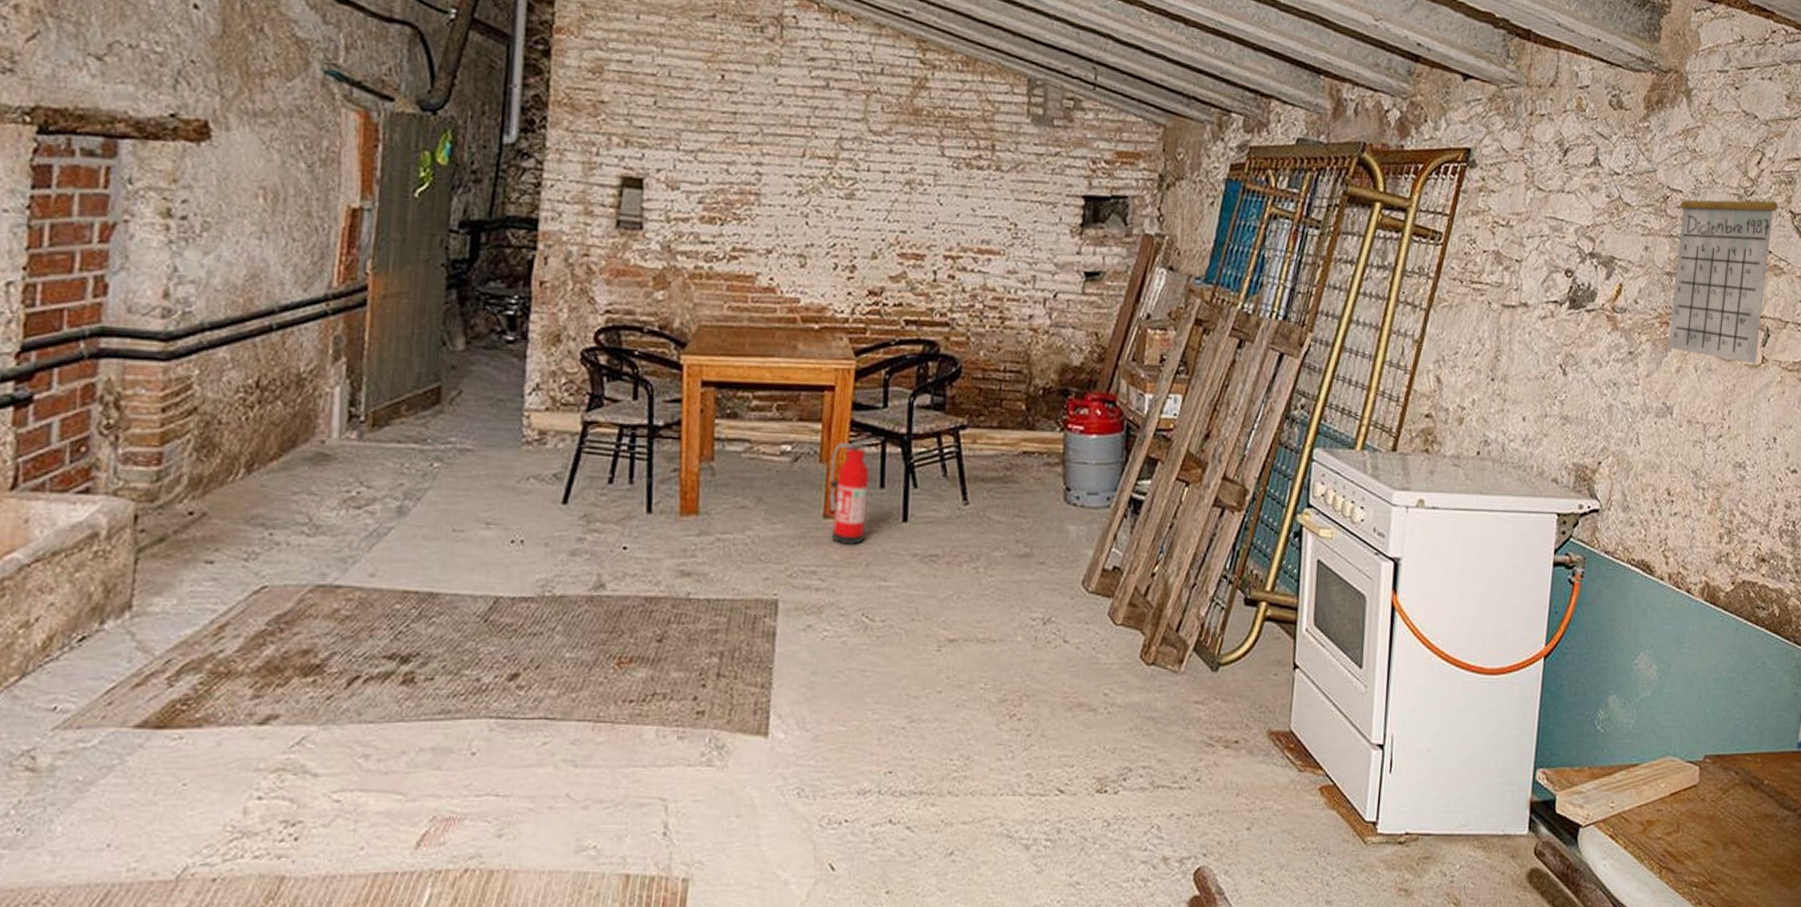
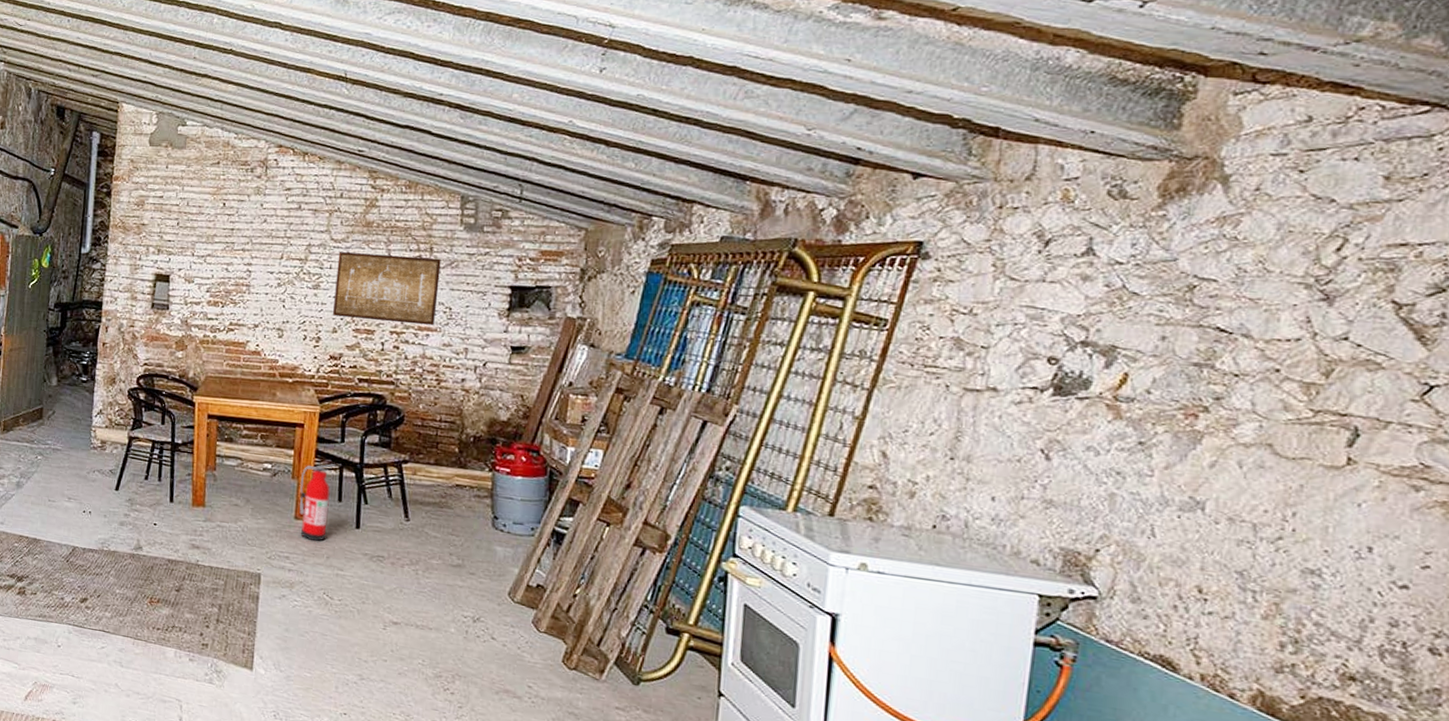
wall art: none [870,148,1005,247] -> present [332,252,441,326]
calendar: present [1667,165,1778,364] -> none [1196,252,1372,465]

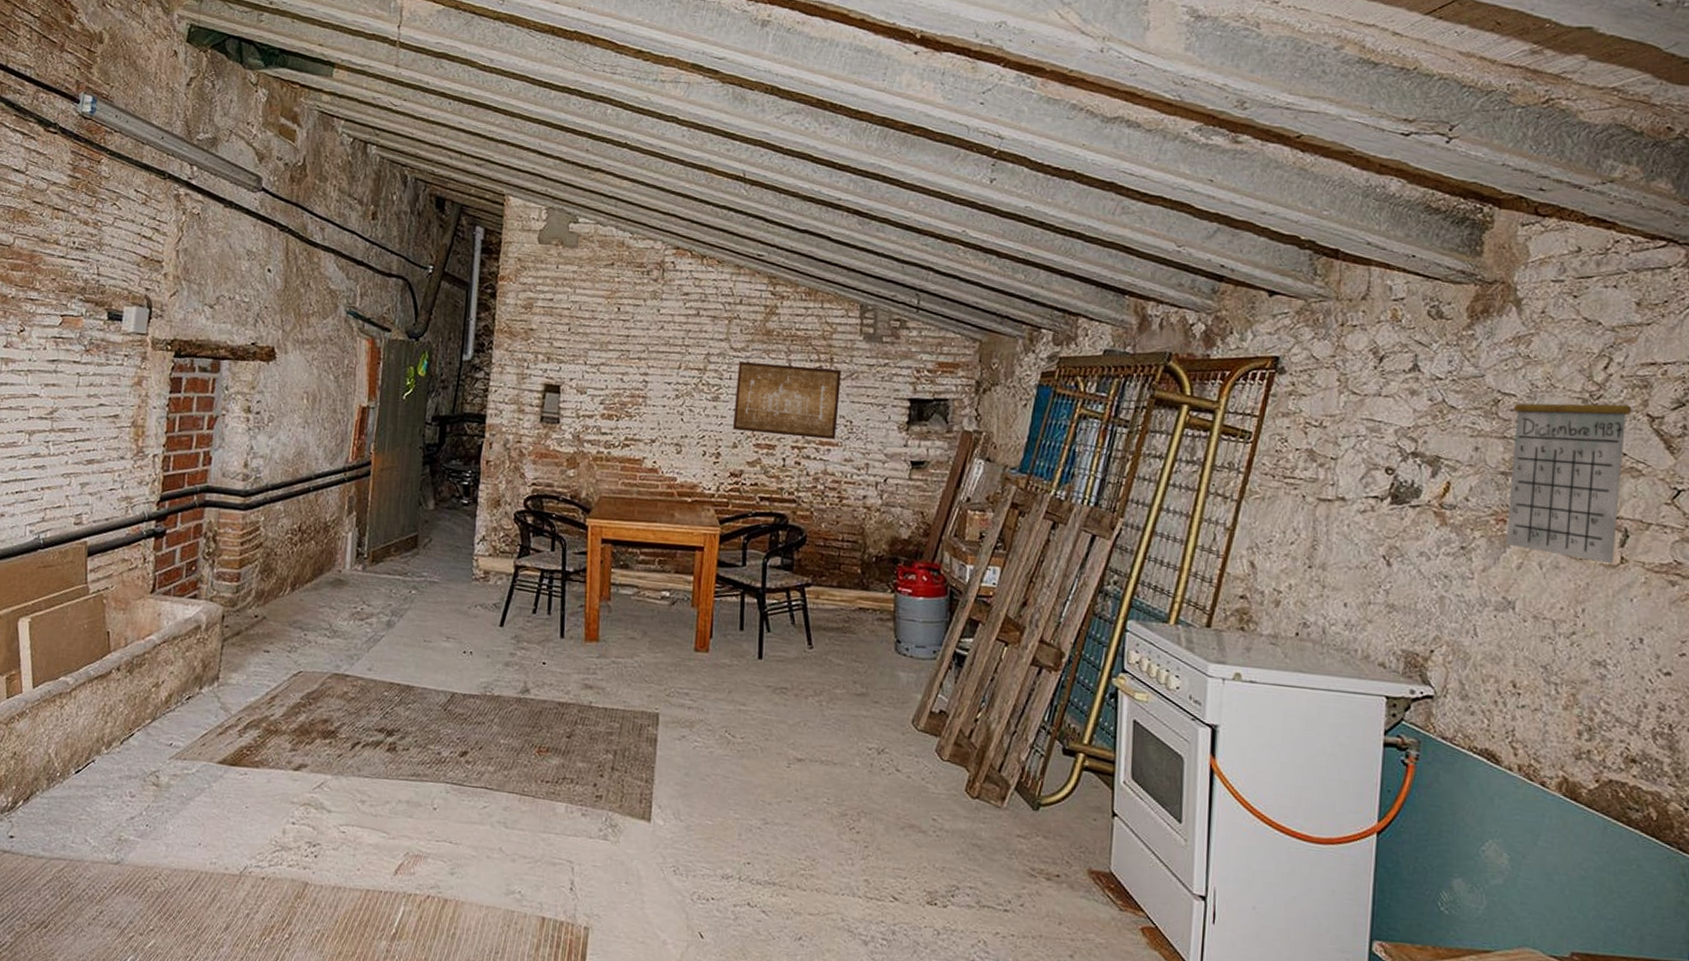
fire extinguisher: present [299,464,336,542] -> none [699,589,738,676]
calendar: none [1196,252,1372,465] -> present [1505,370,1632,564]

